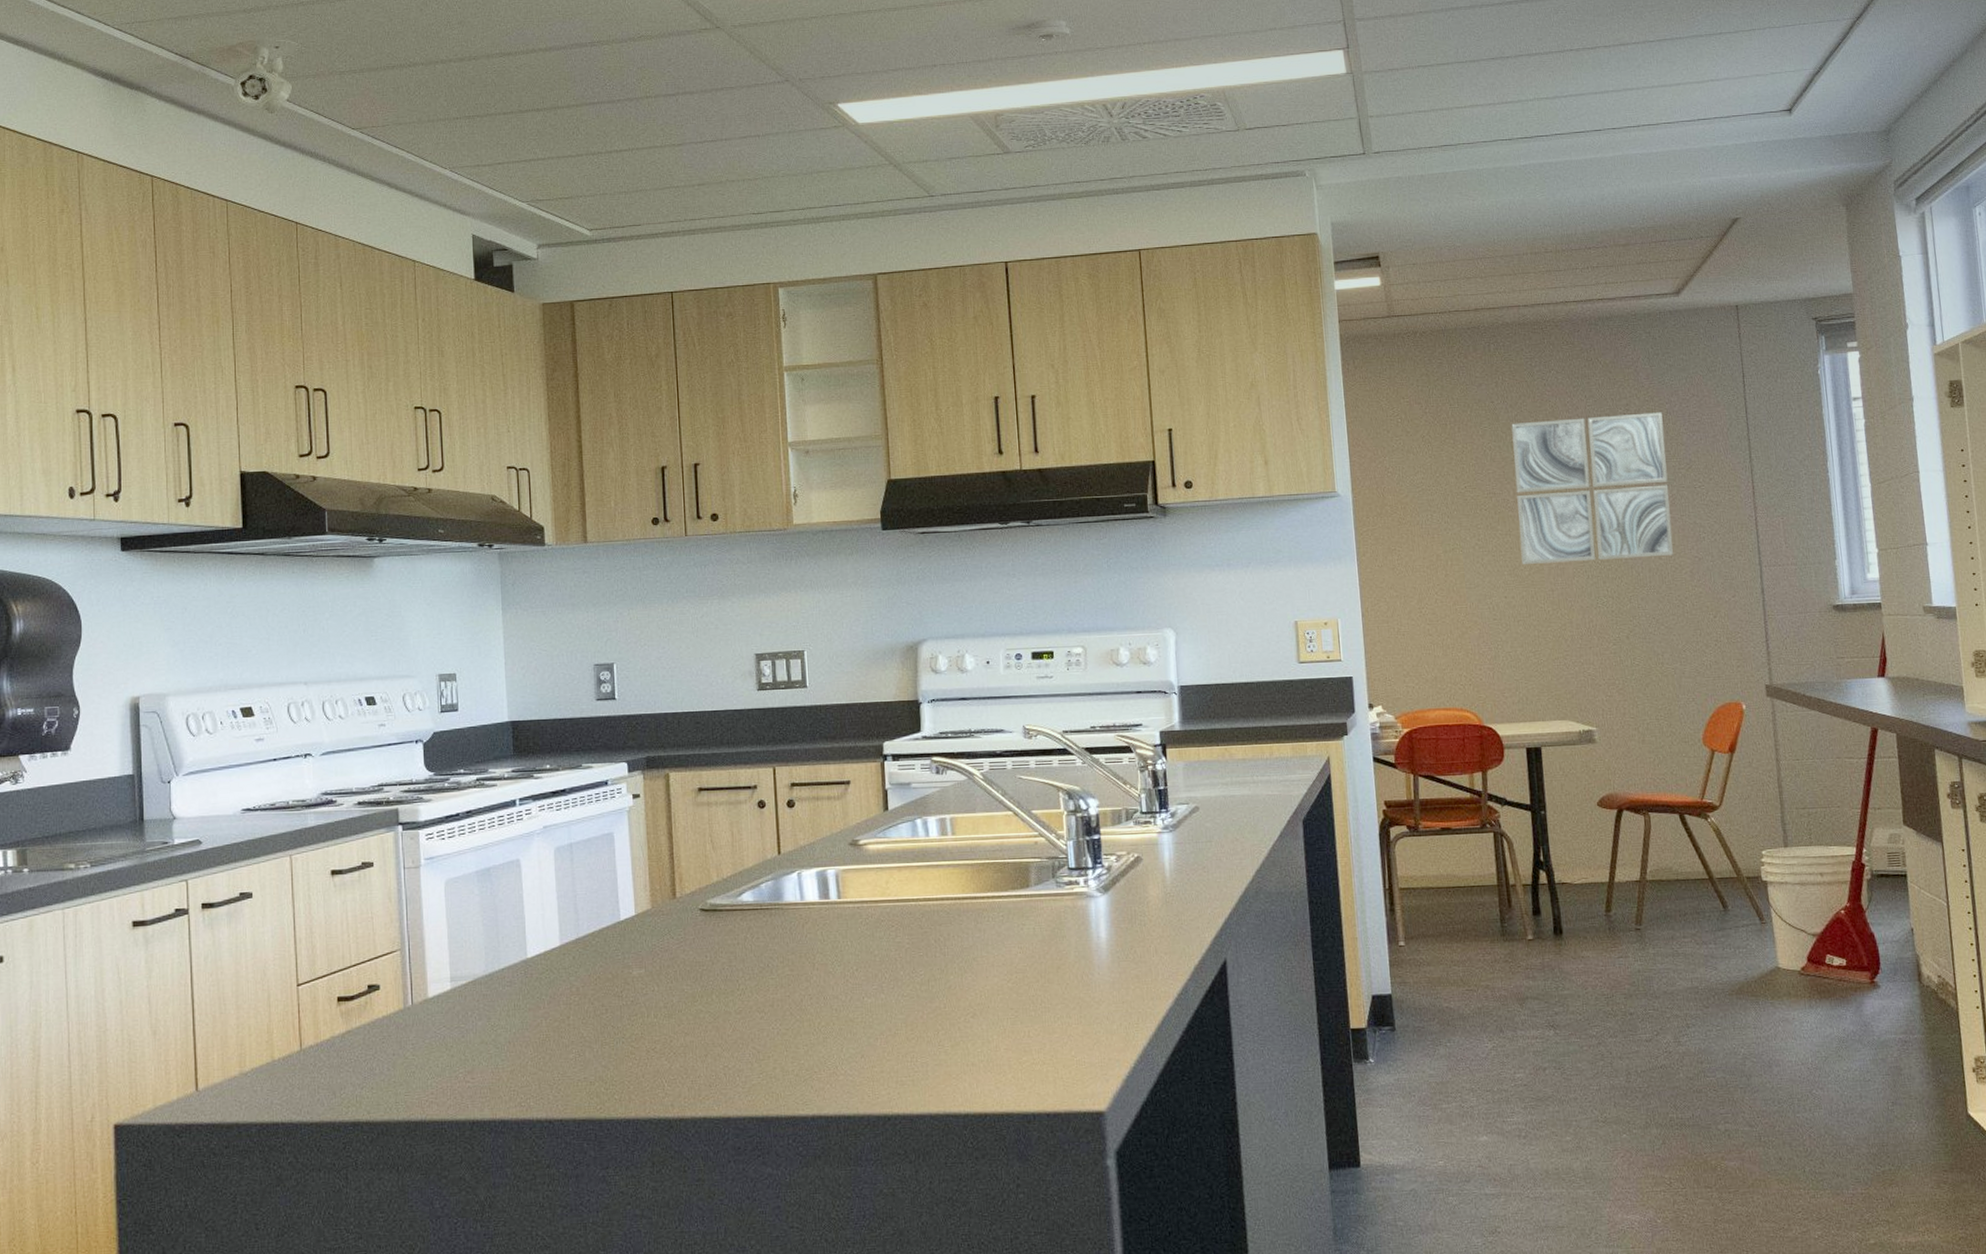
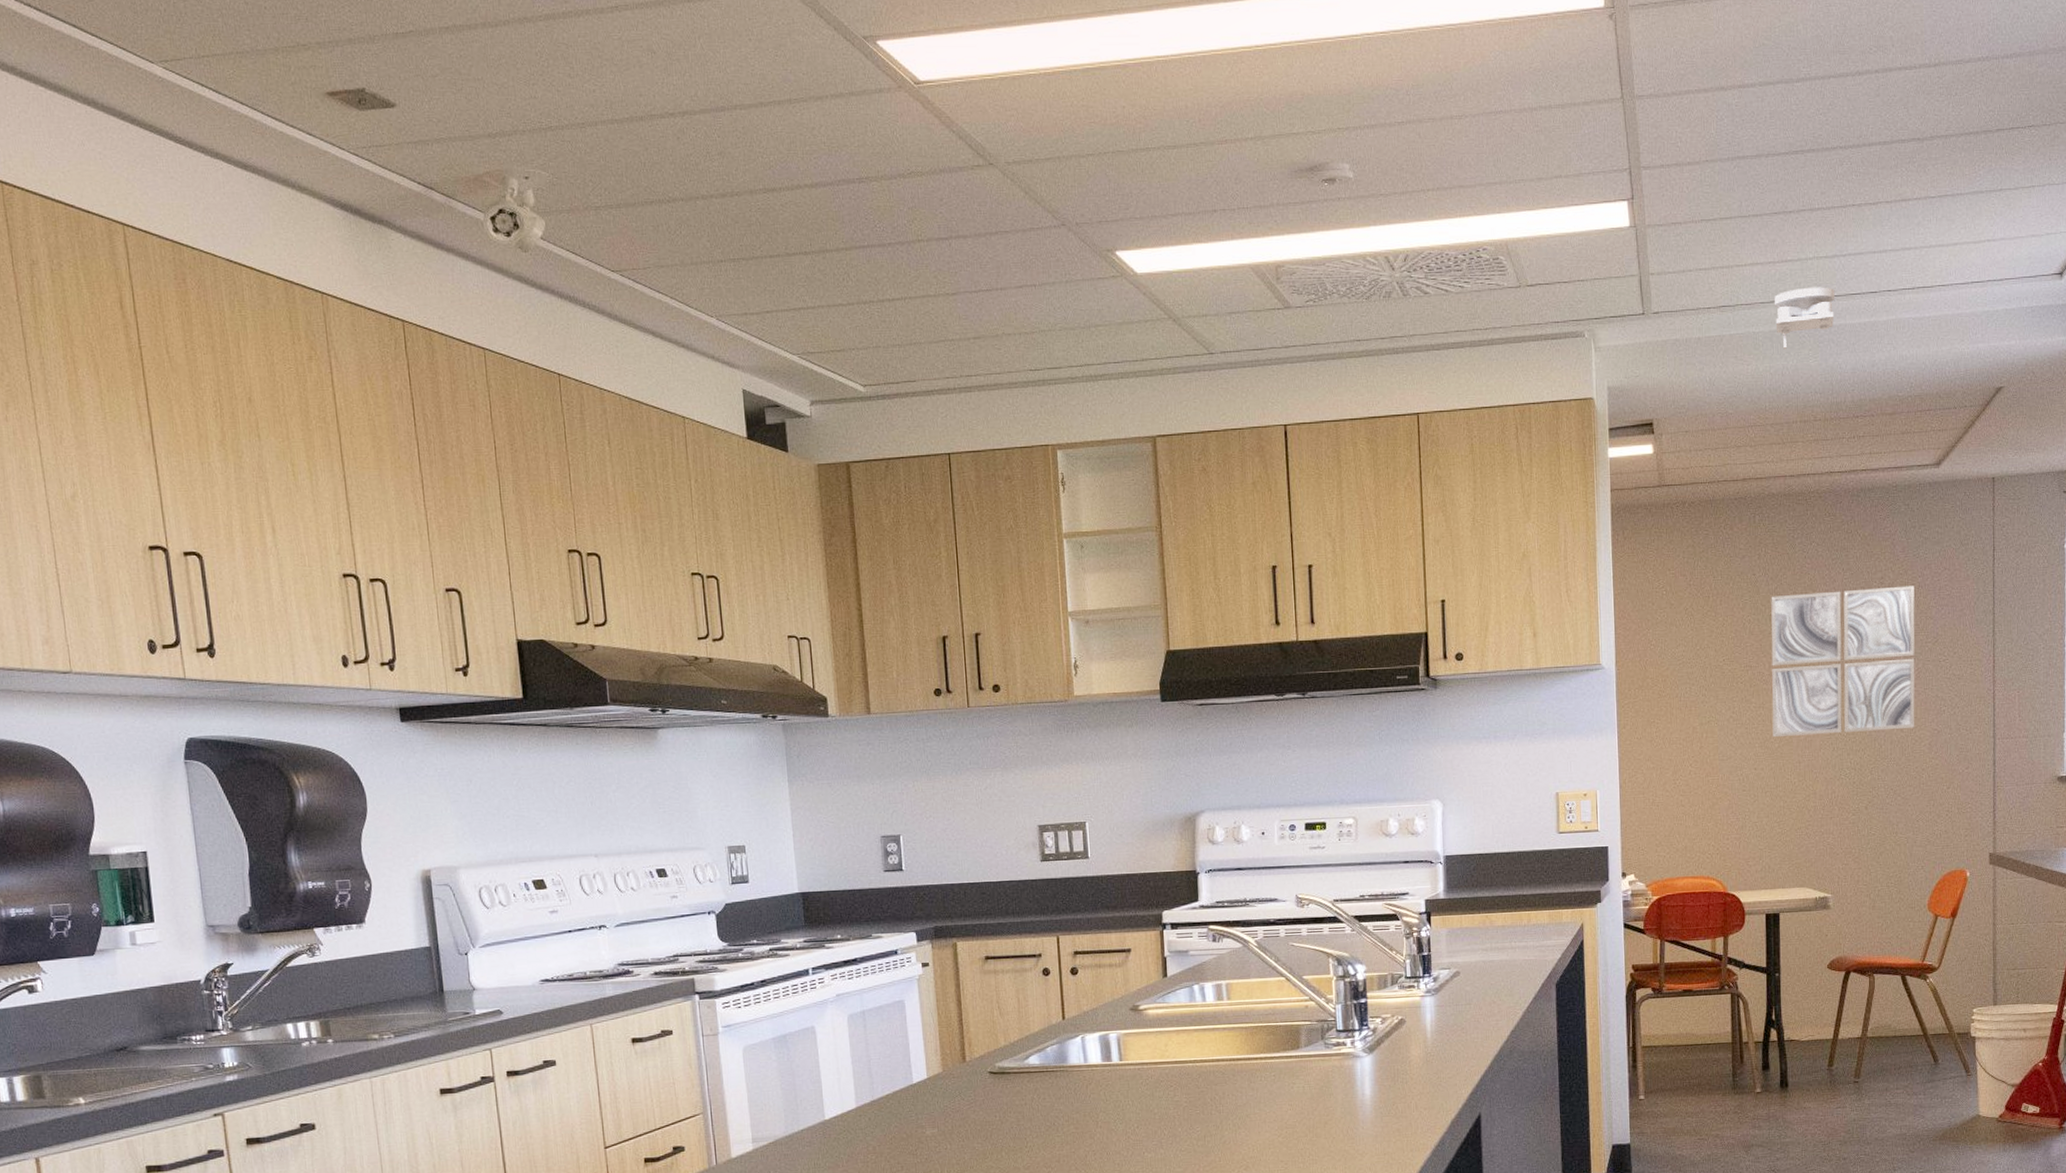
smoke detector: none [1497,126,1559,186] -> present [1775,287,1835,350]

